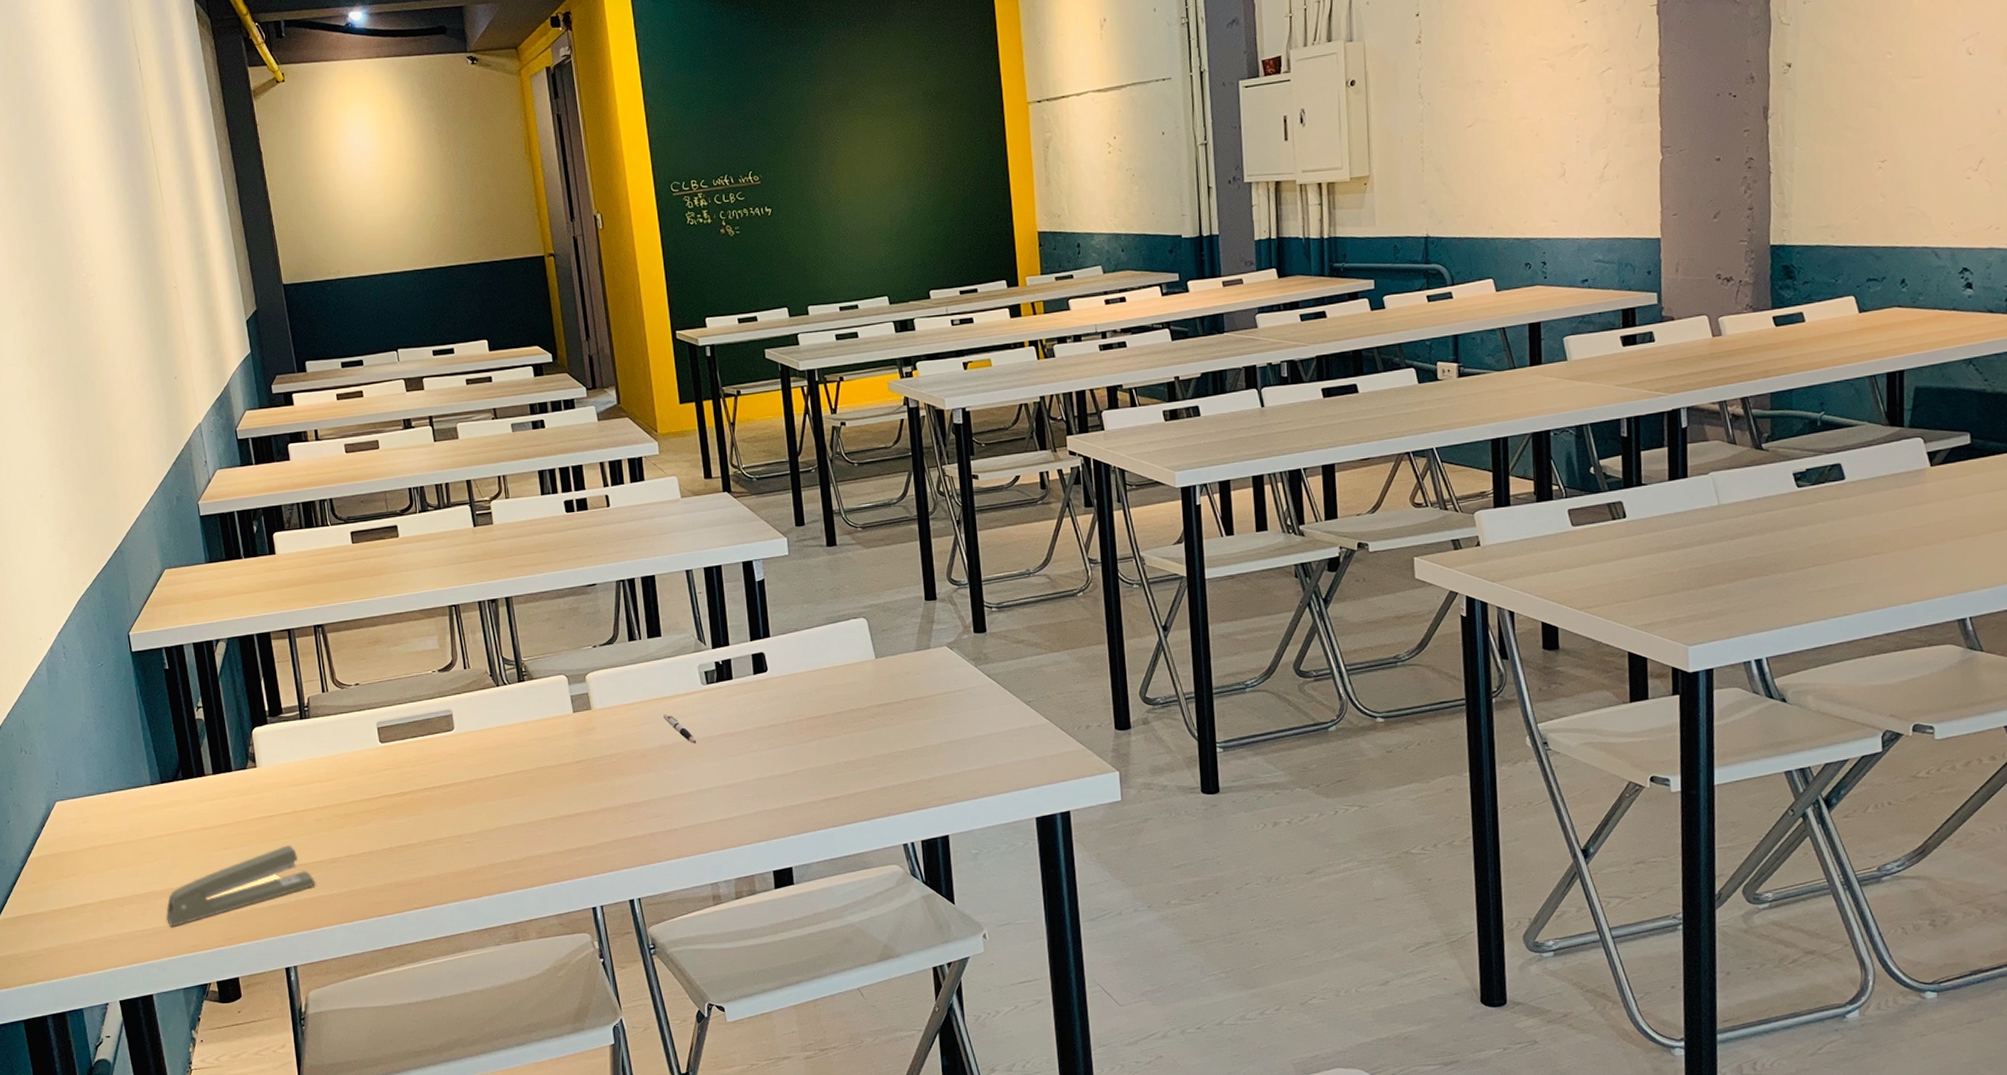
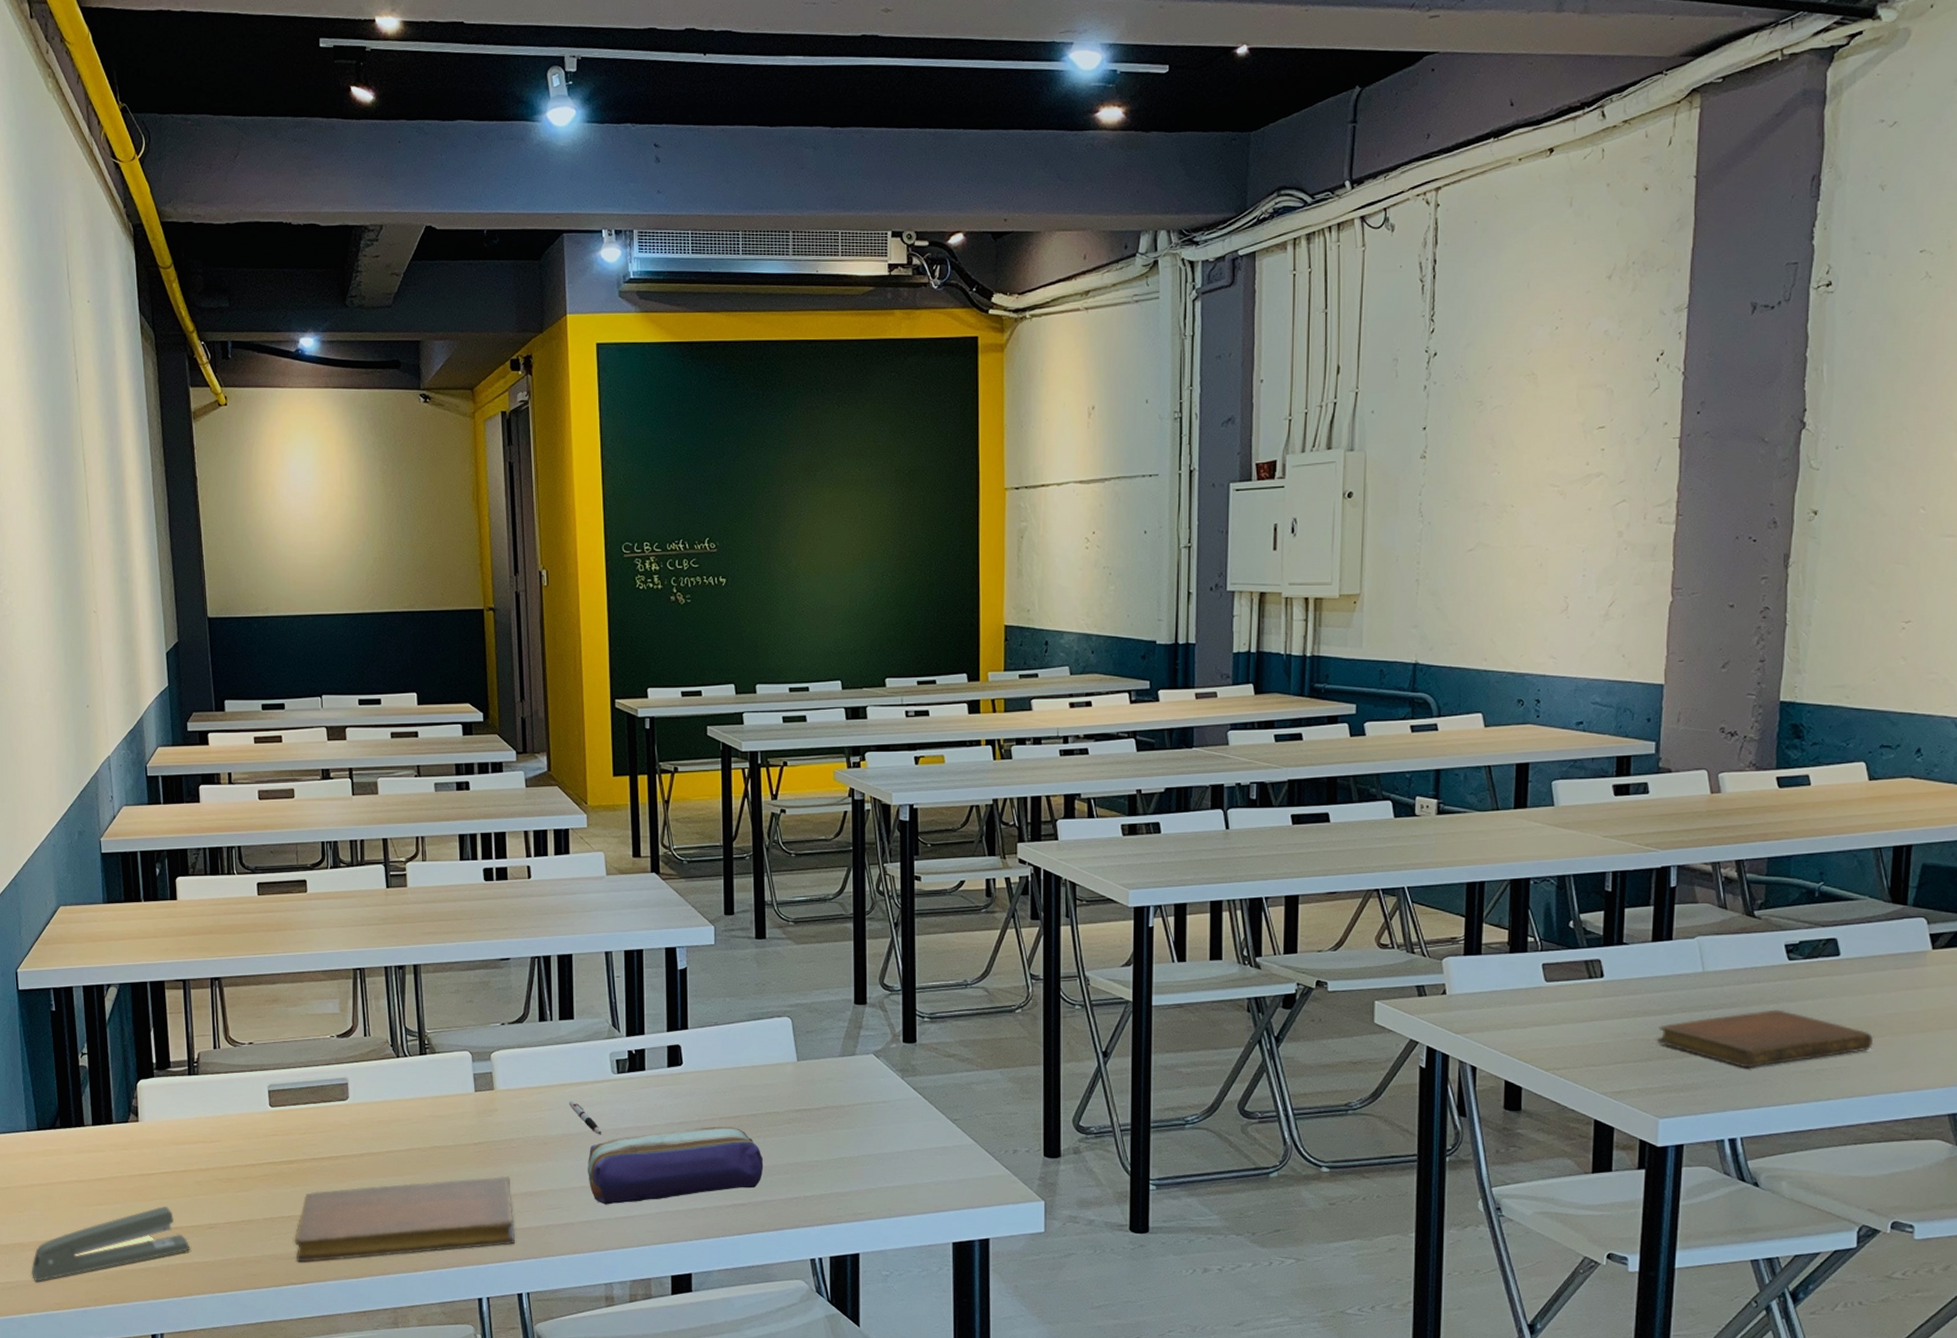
notebook: none [413,789,623,888] -> present [294,1175,515,1262]
pencil case: none [685,725,852,809] -> present [587,1126,764,1205]
notebook: none [1681,534,1882,592] -> present [1657,1009,1873,1068]

